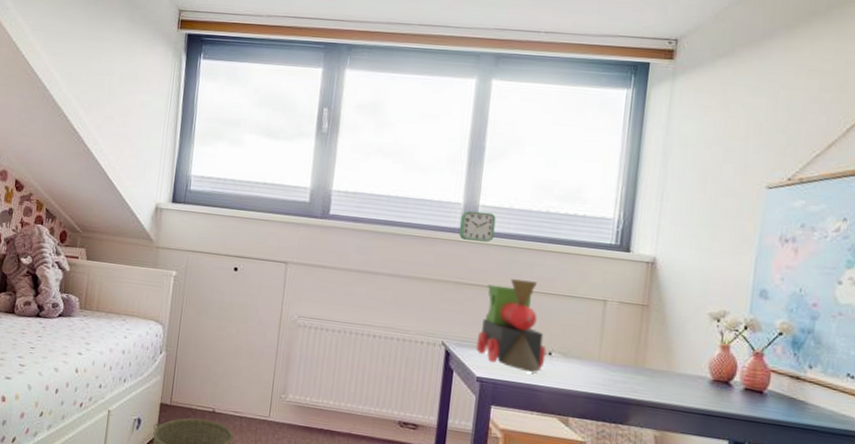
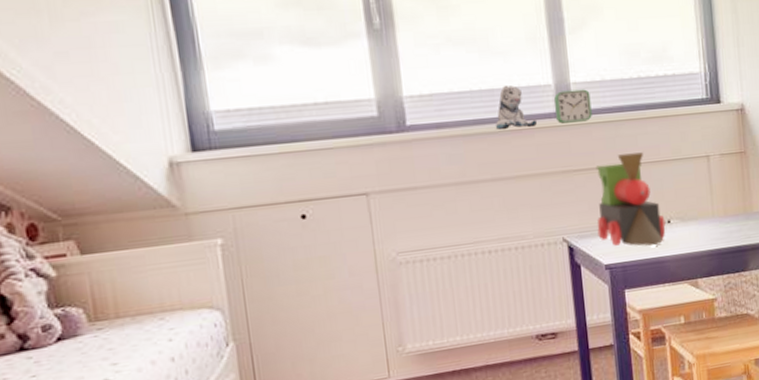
plush toy: none [402,197,442,237] -> present [495,85,538,131]

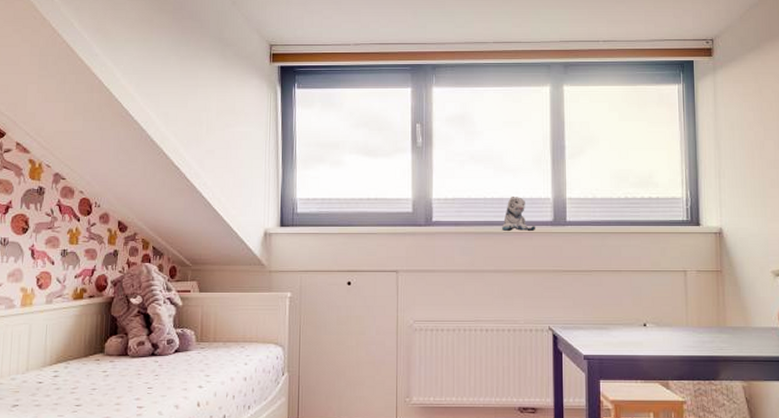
alarm clock: present [554,89,592,124] -> none [552,204,583,231]
toy train: present [596,152,666,247] -> none [579,261,641,345]

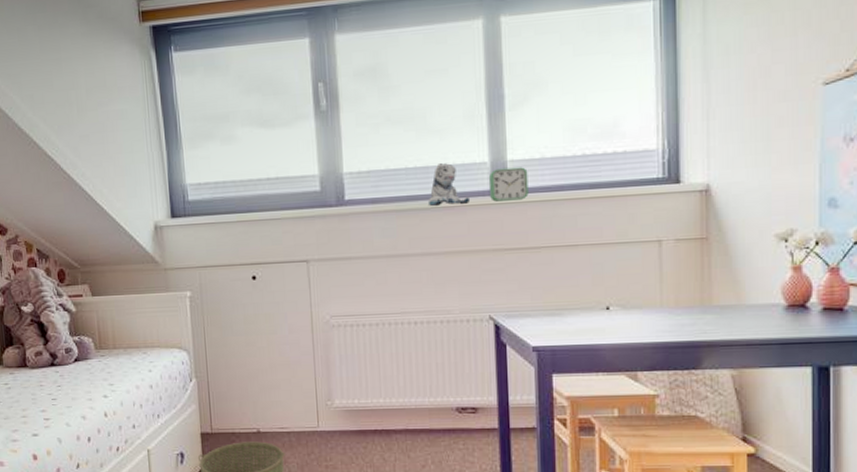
alarm clock: none [552,204,583,231] -> present [489,167,529,202]

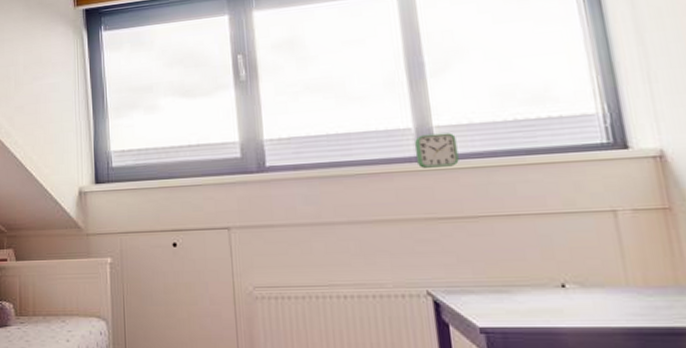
plush toy: present [427,163,471,207] -> none [351,129,397,174]

